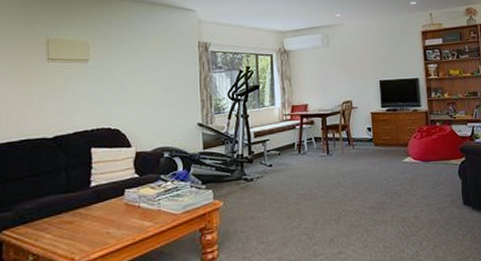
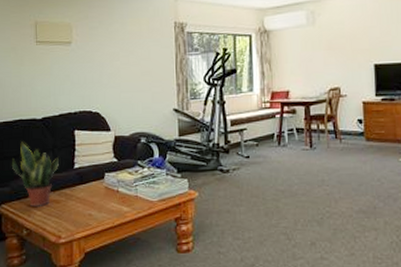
potted plant: none [17,162,73,231] -> present [12,142,59,208]

